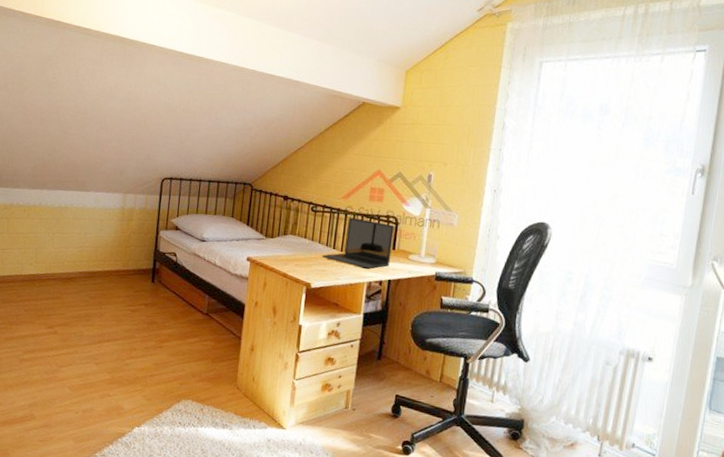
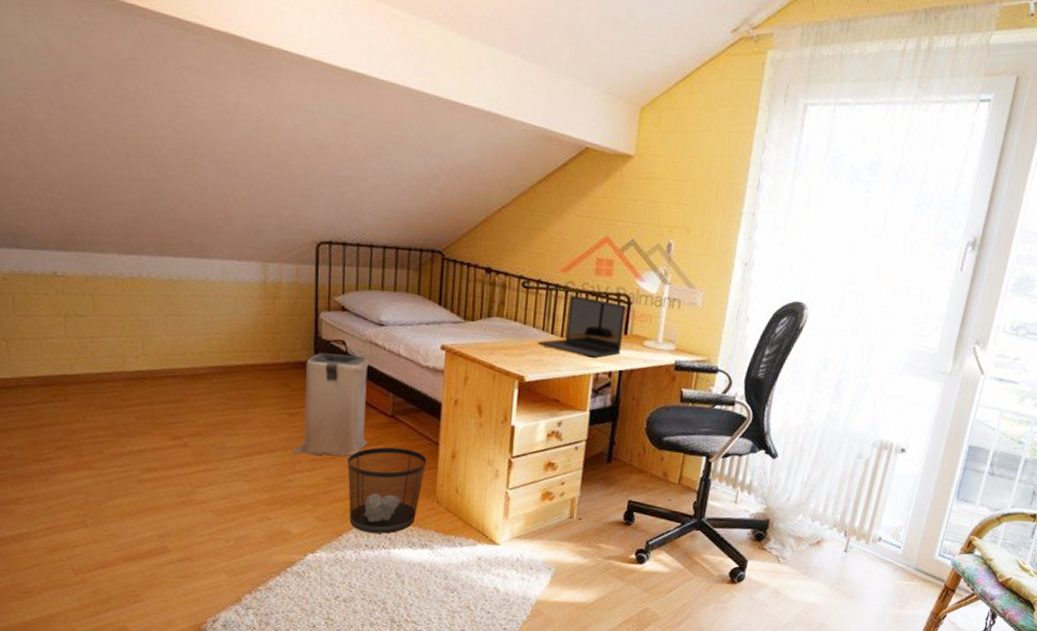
laundry basket: none [130,262,193,346] -> present [291,353,369,456]
waste bin: none [168,339,232,413] -> present [347,447,427,534]

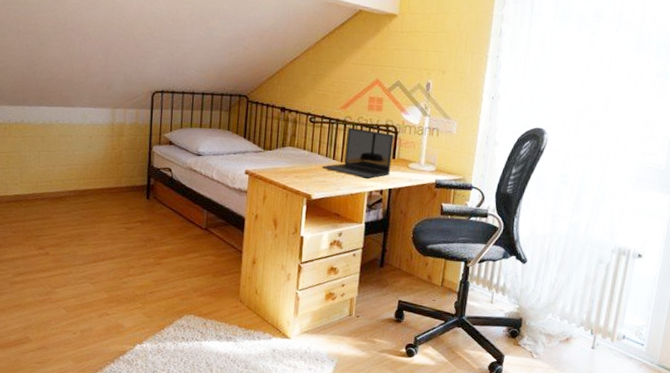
laundry basket: present [291,353,369,456] -> none [127,178,189,263]
waste bin: present [347,447,427,534] -> none [170,254,233,328]

